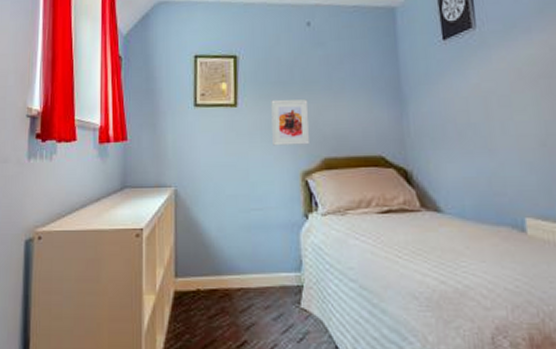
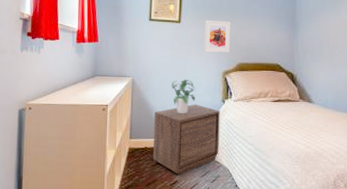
nightstand: none [208,221,306,331] -> present [152,104,220,175]
potted plant: none [230,186,265,238] -> present [172,79,196,114]

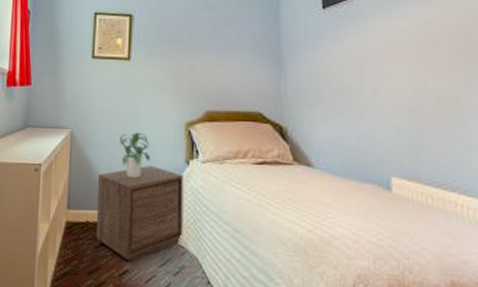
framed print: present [204,20,231,53] -> none [161,56,195,98]

